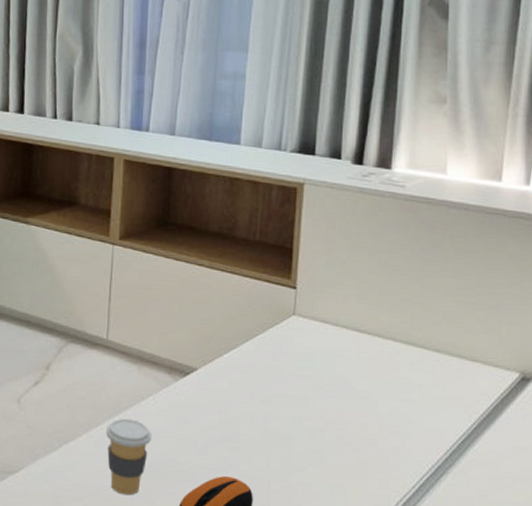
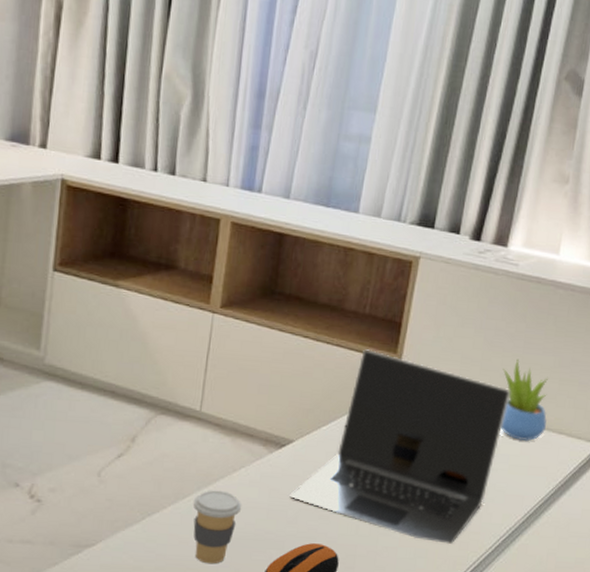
laptop: none [198,276,415,482] -> present [290,349,511,544]
succulent plant: none [402,282,457,370] -> present [501,358,548,442]

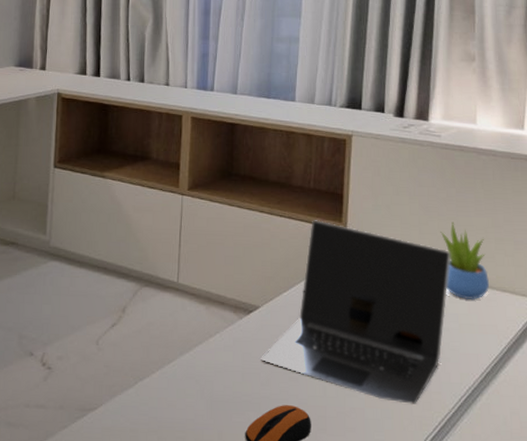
coffee cup: present [193,490,242,564] -> none [177,355,220,427]

